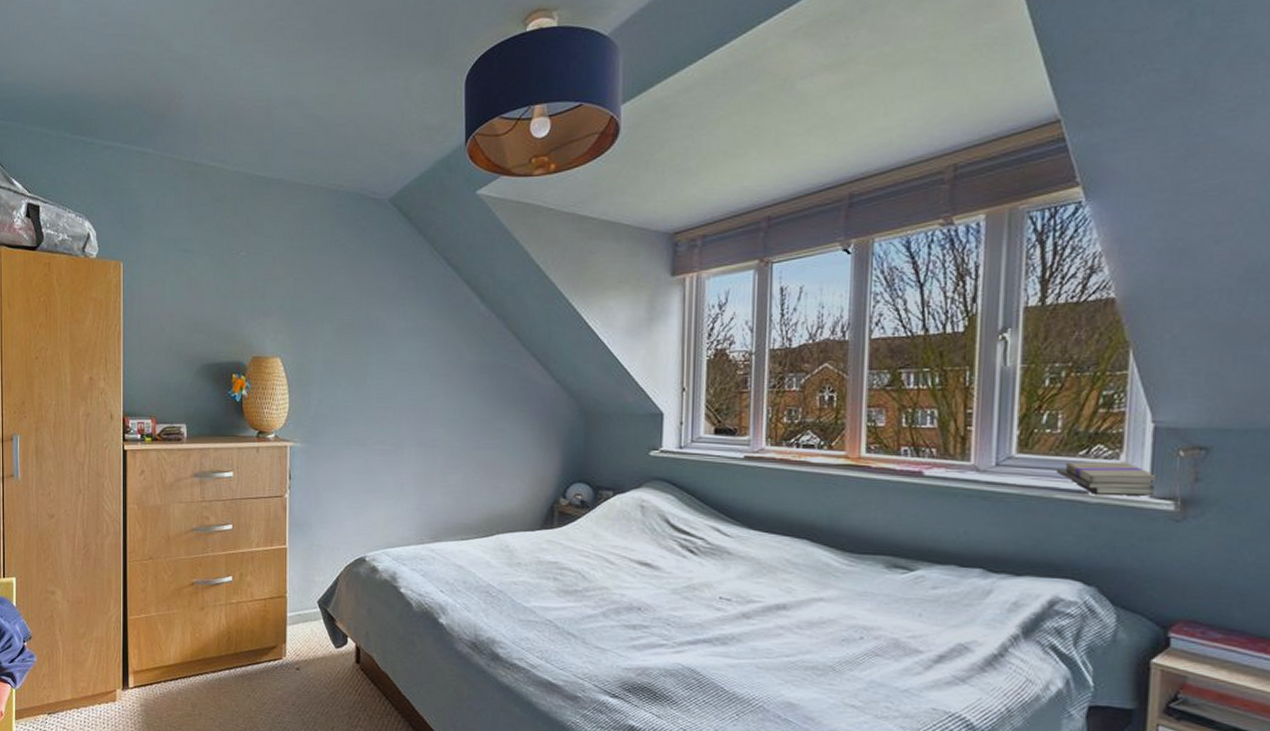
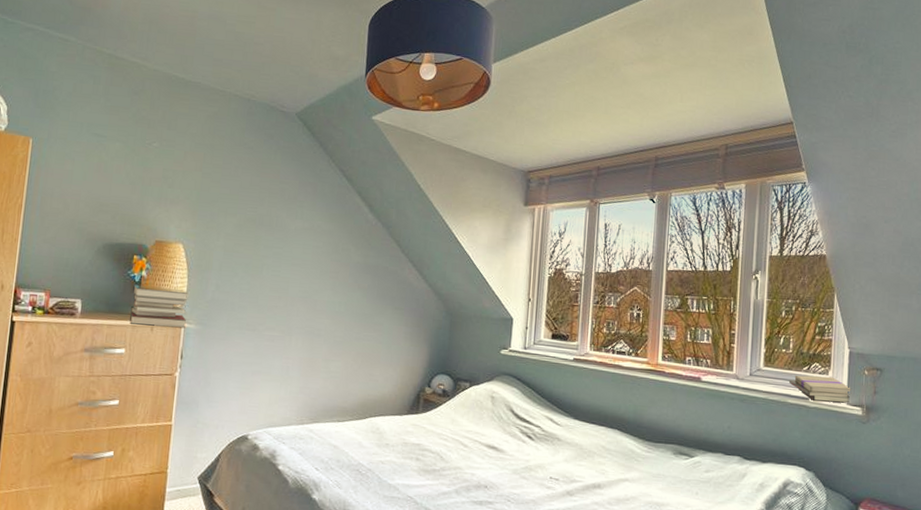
books: none [235,405,291,448] -> present [130,284,188,329]

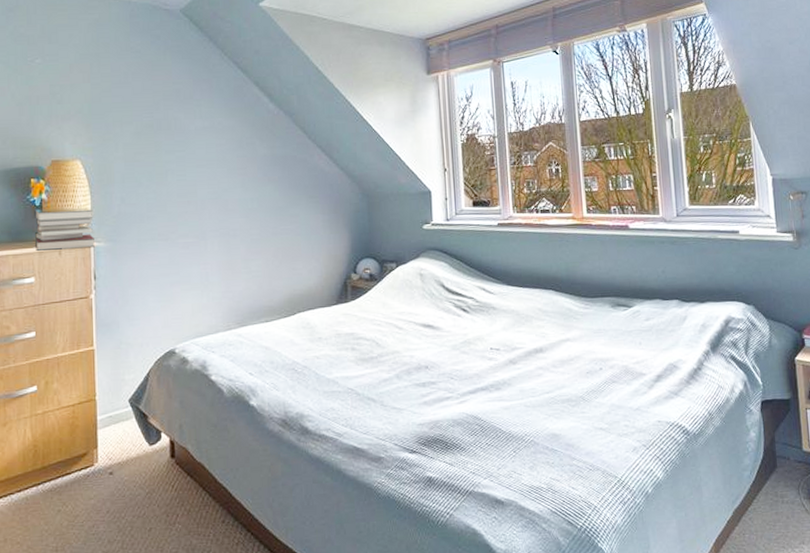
books: present [788,375,852,404] -> none [716,206,781,234]

